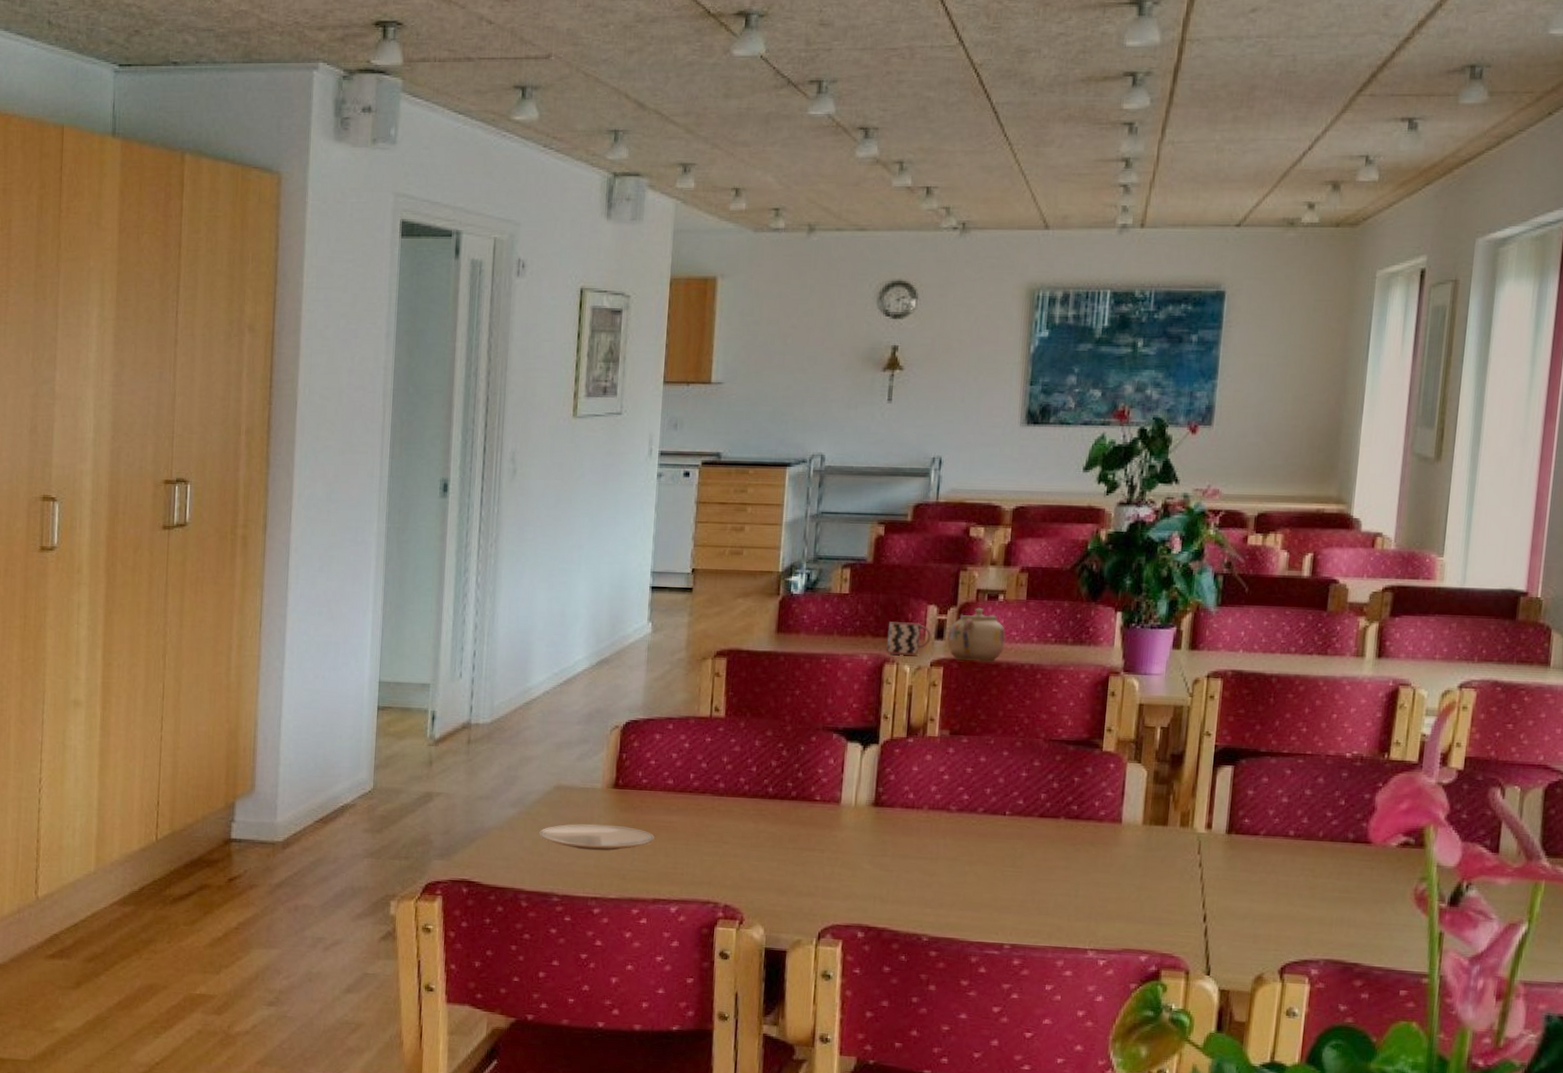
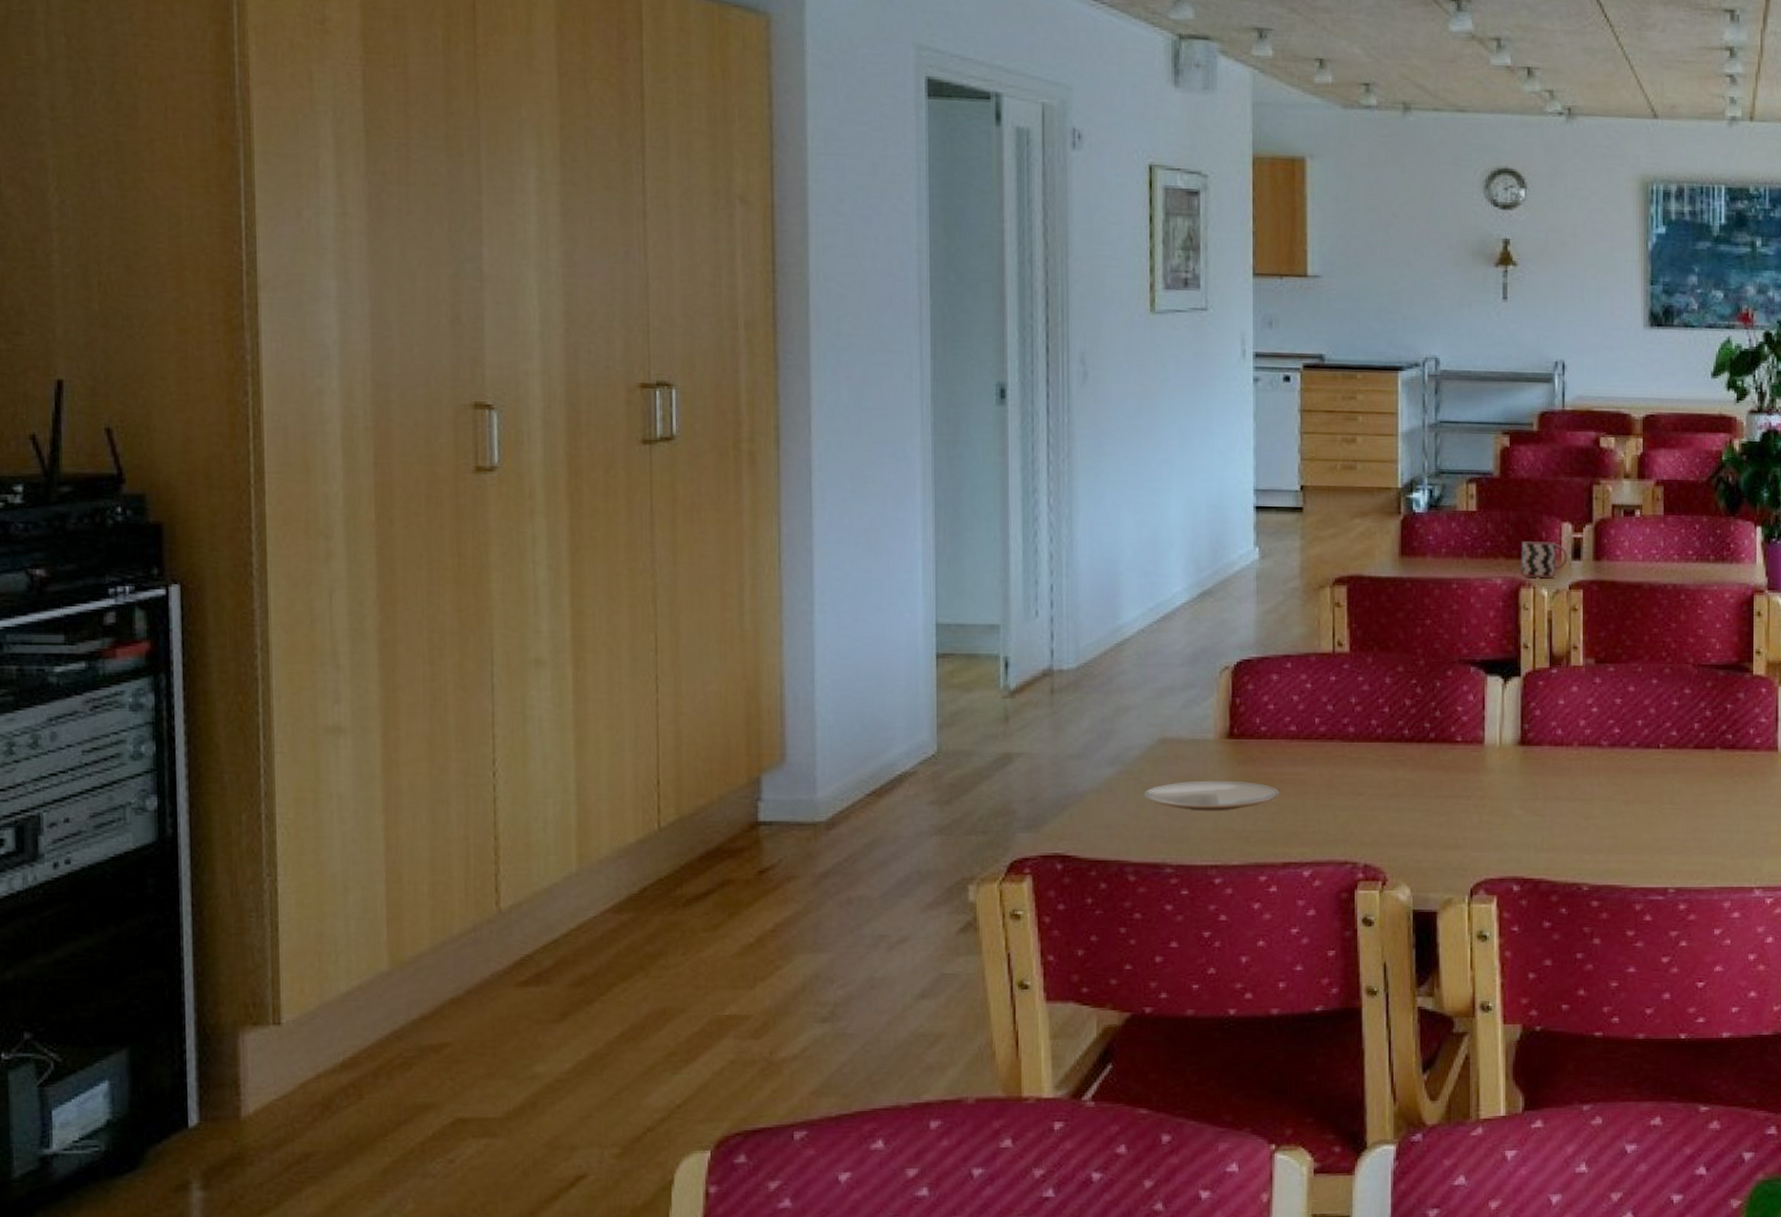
teapot: present [947,607,1006,663] -> none [1585,524,1646,584]

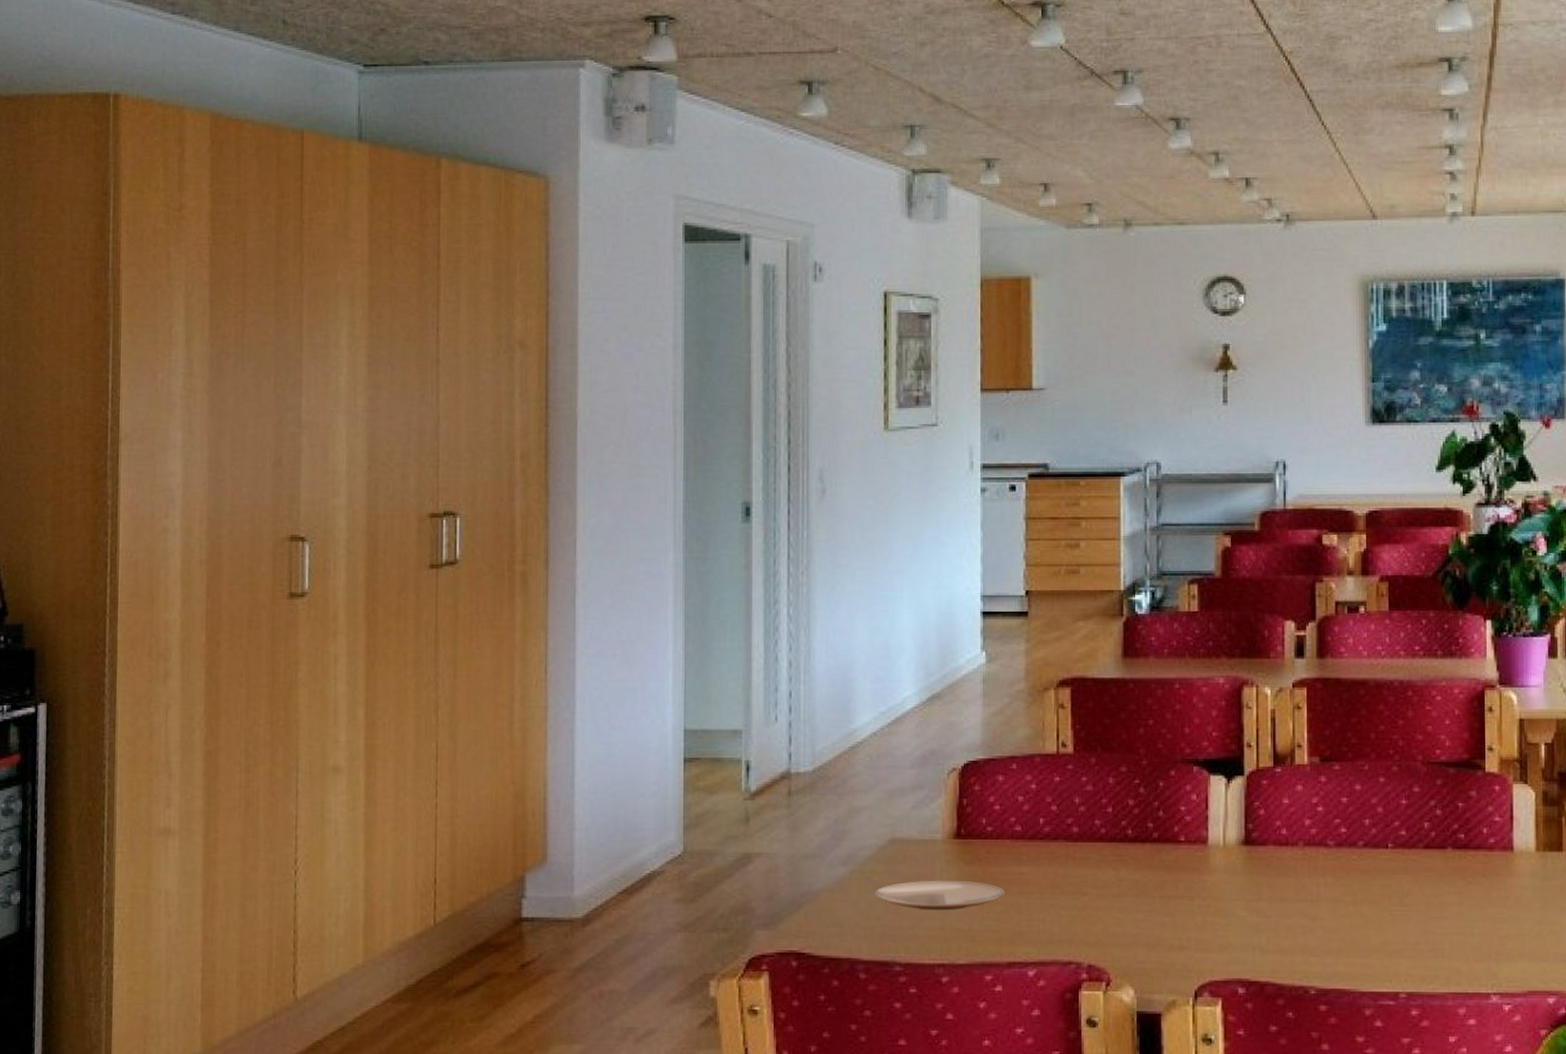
cup: present [1521,541,1568,578] -> none [1243,640,1291,676]

